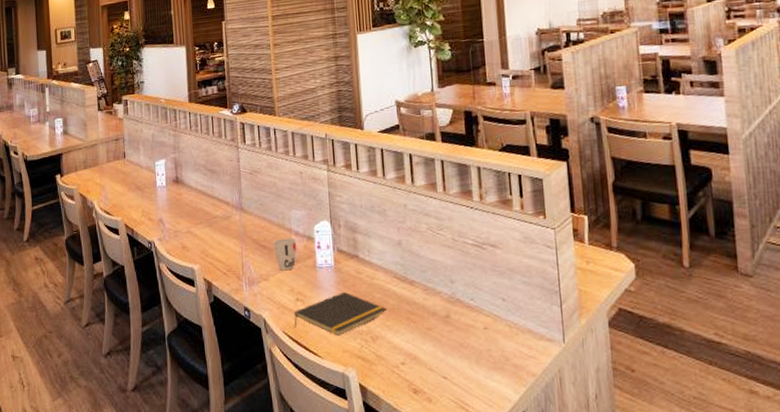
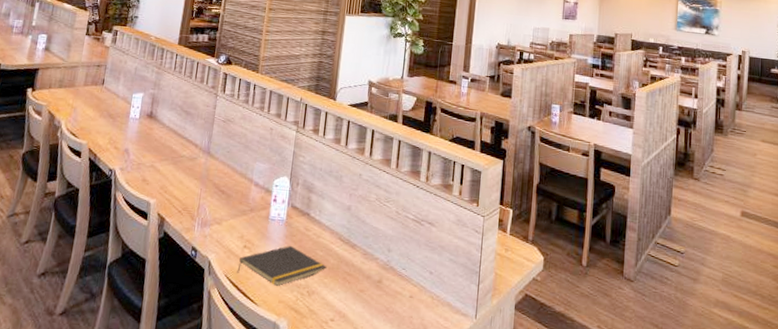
cup: present [273,238,297,271] -> none [231,187,255,218]

